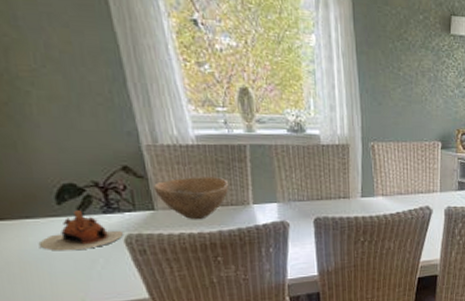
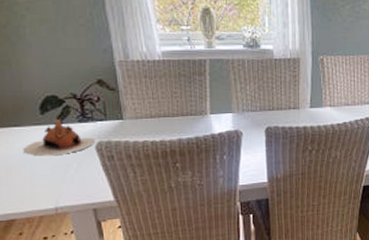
bowl: present [154,177,229,220] -> none [124,89,190,129]

